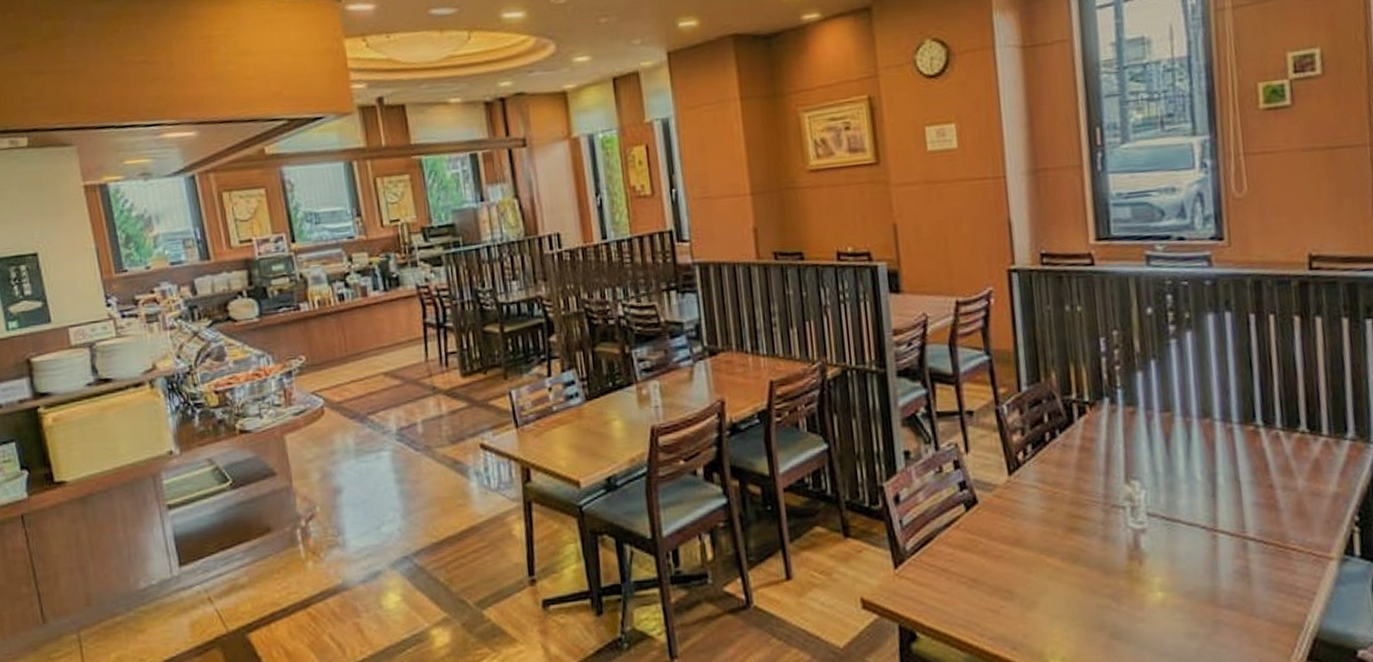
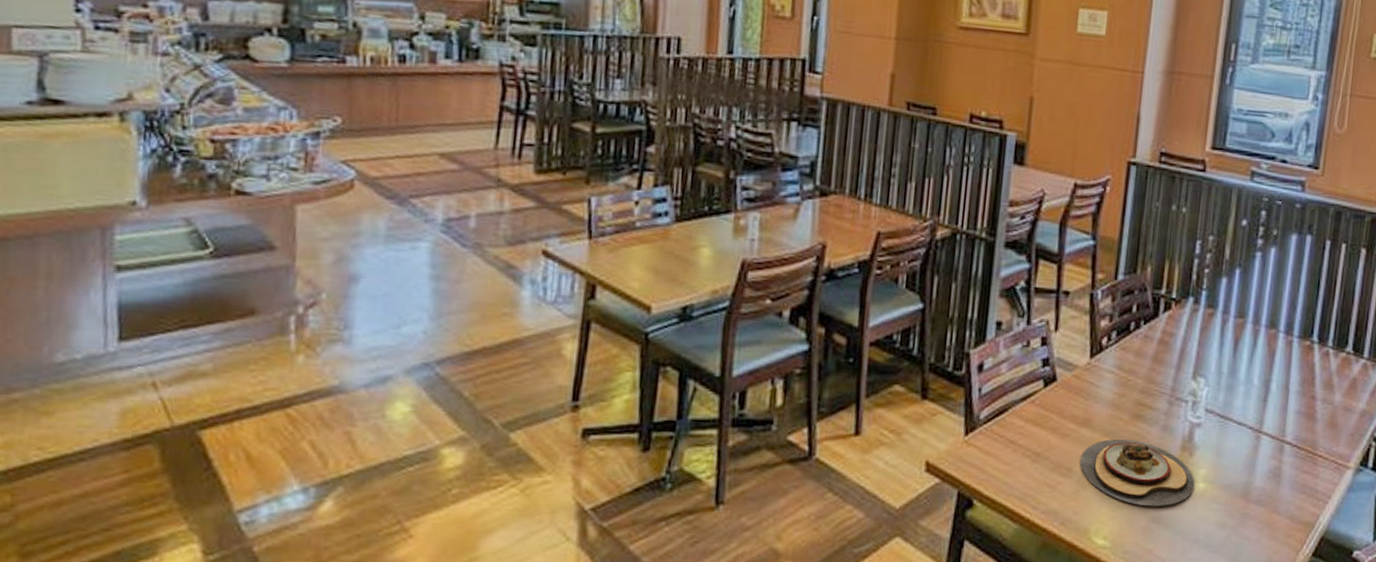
plate: none [1019,554,1152,622] -> present [1080,439,1195,506]

